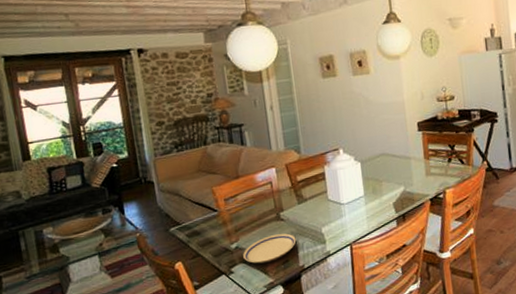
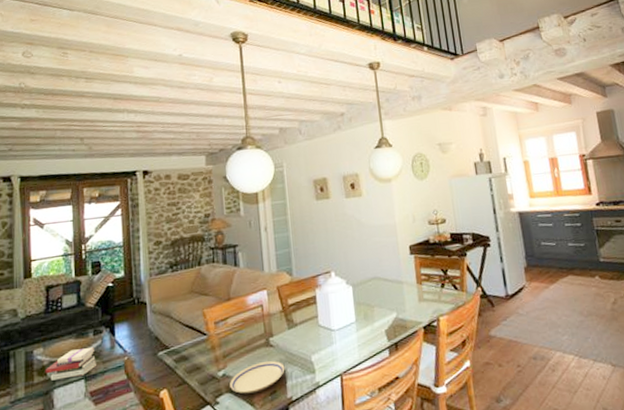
books: none [57,225,110,257] -> present [45,347,97,381]

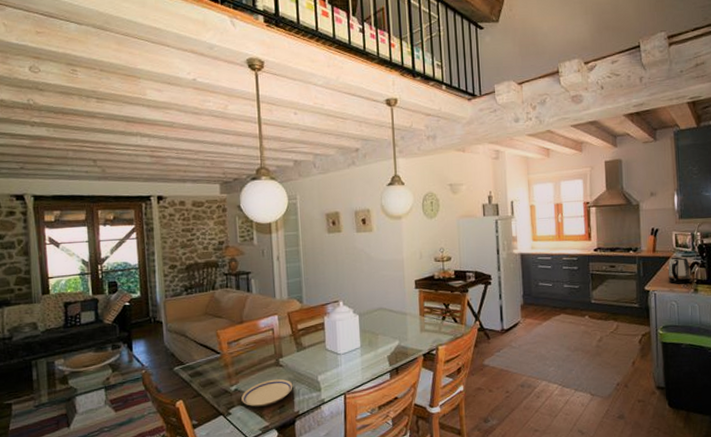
books: present [45,347,97,381] -> none [66,361,116,389]

